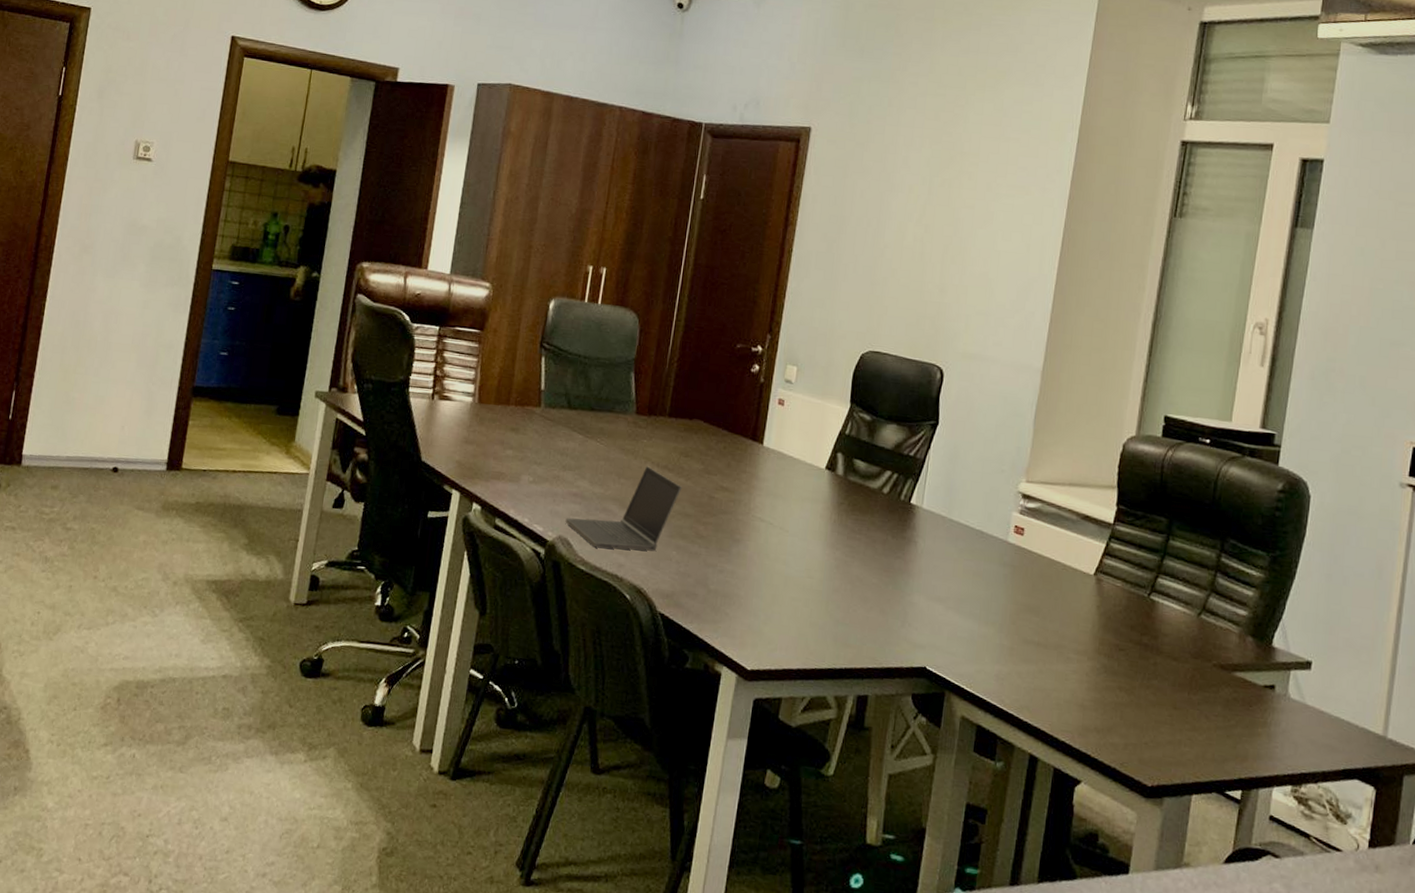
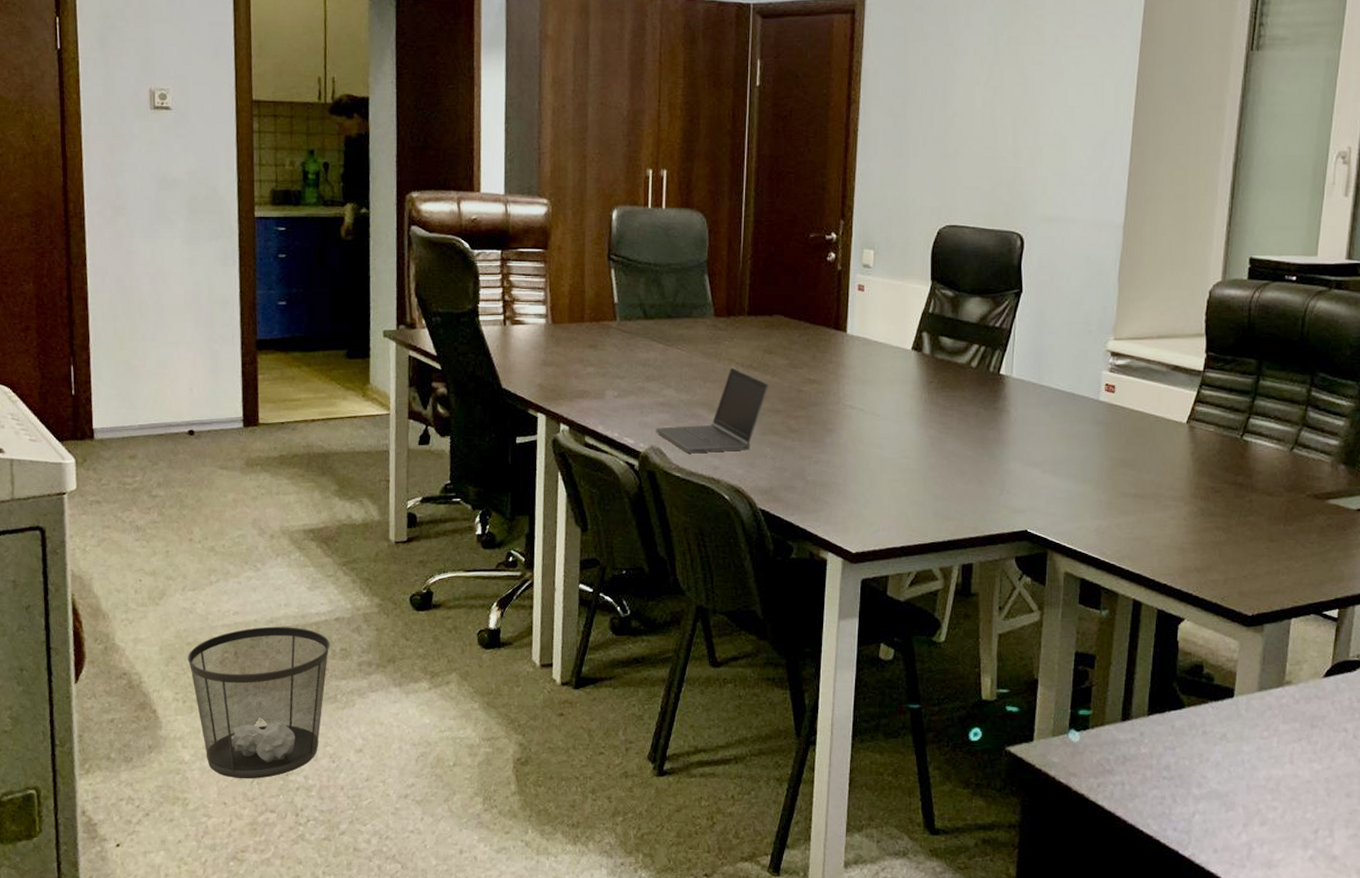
waste bin: none [69,675,214,837] -> present [187,626,330,779]

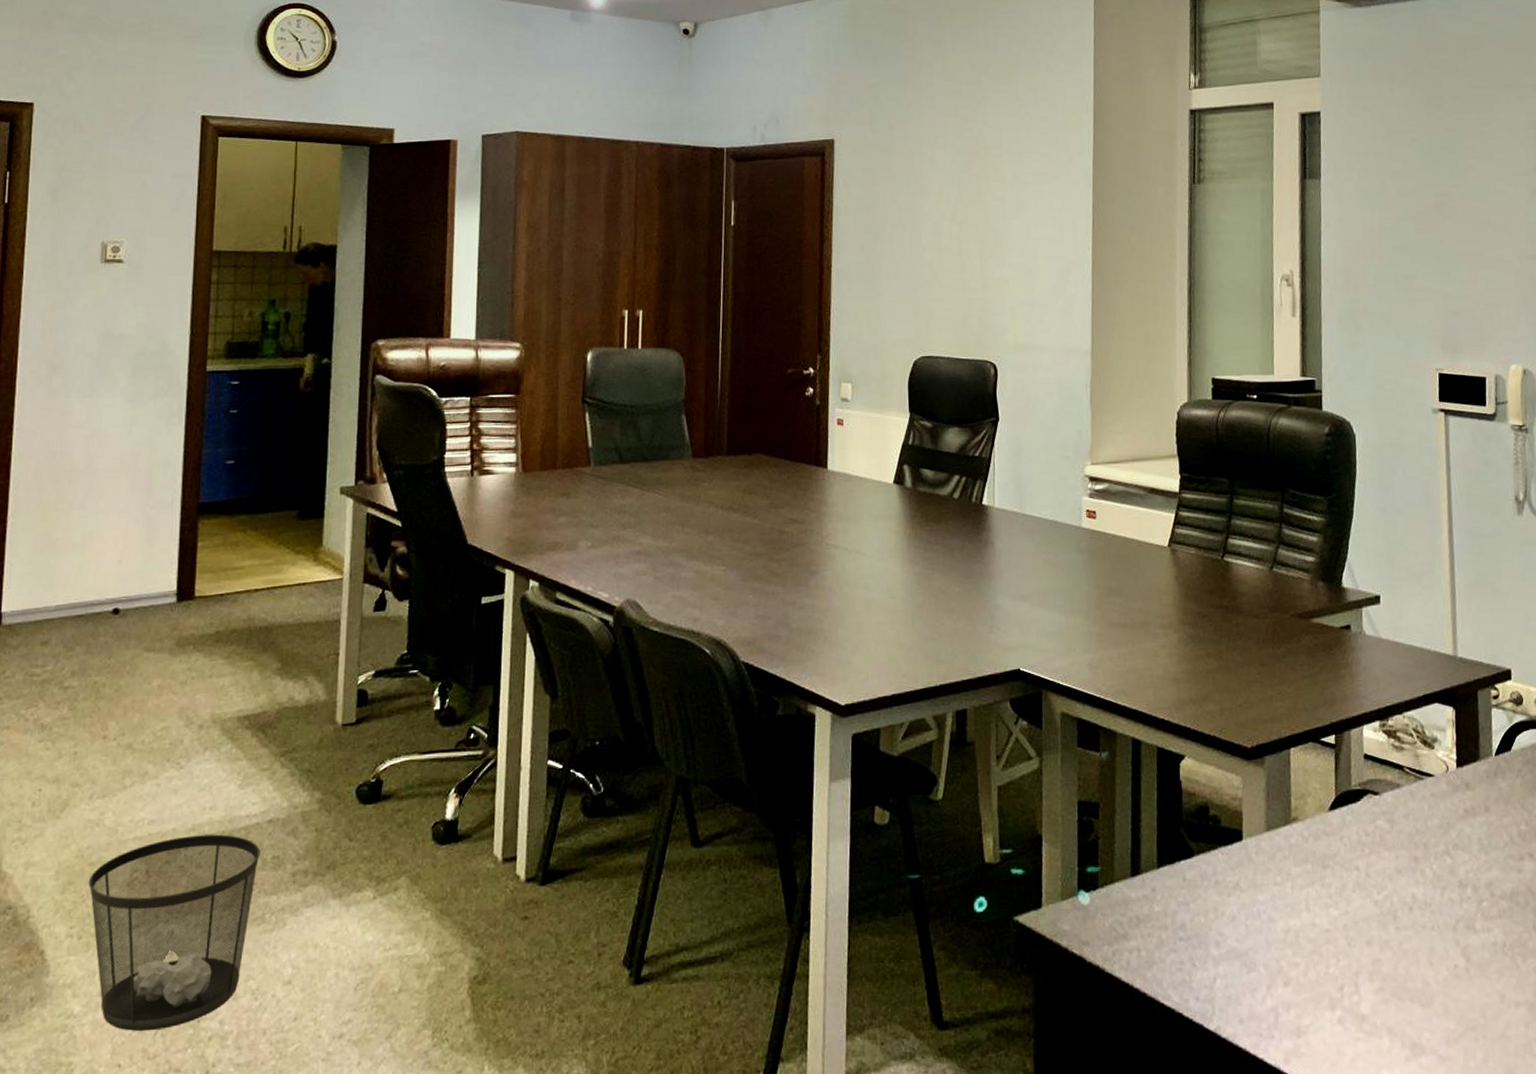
laptop computer: present [655,367,770,454] -> none [631,510,750,605]

